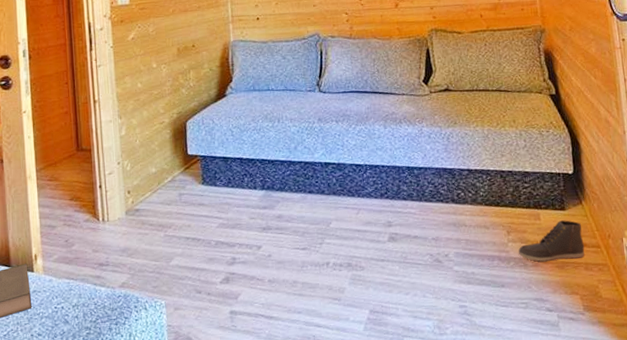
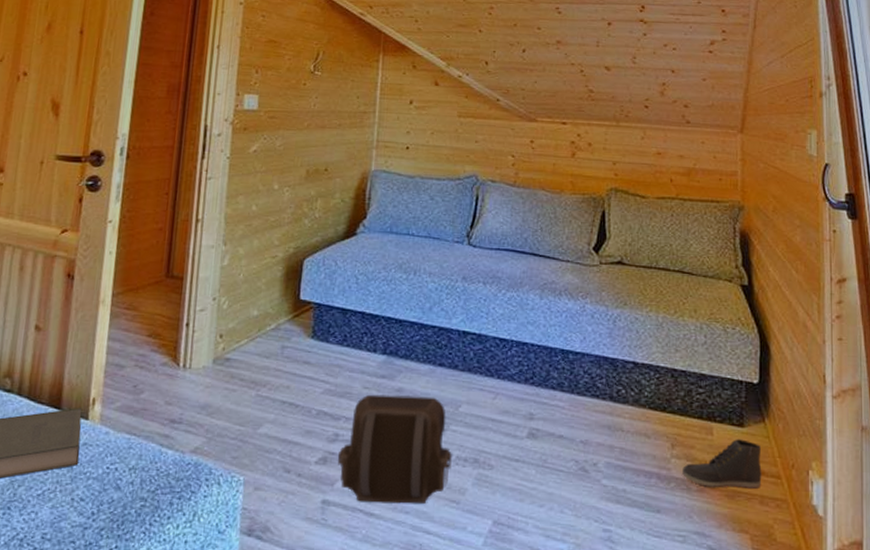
backpack: none [237,218,330,309] -> present [337,394,452,505]

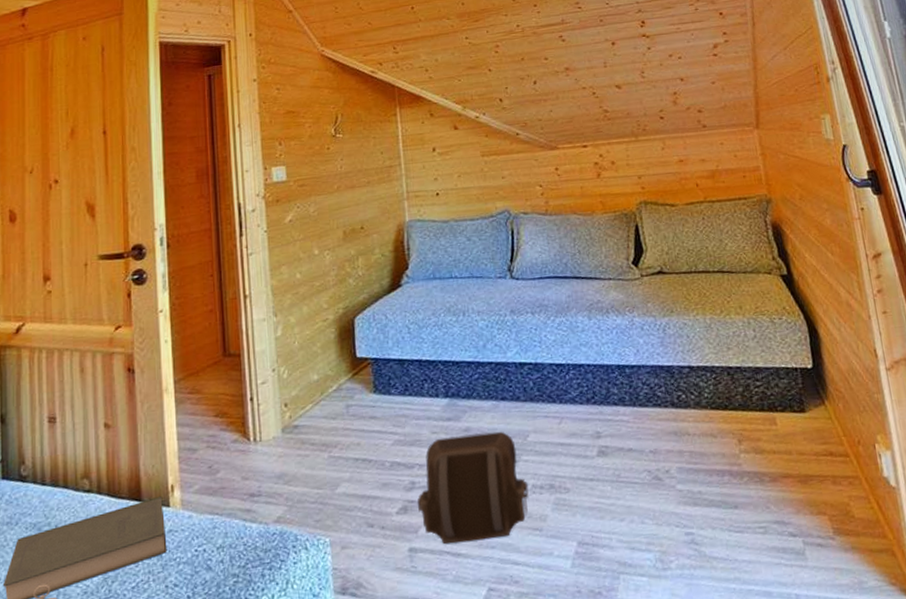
sneaker: present [681,439,762,489] -> none [752,424,832,476]

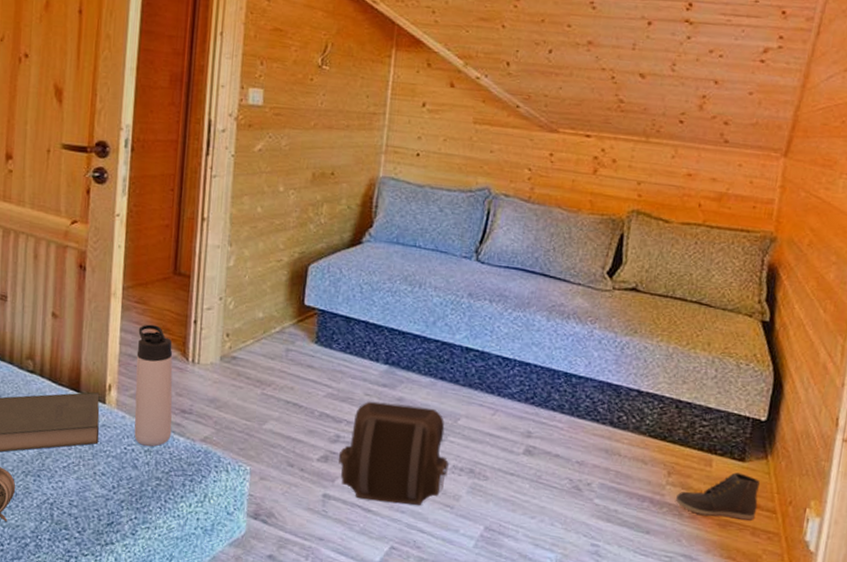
thermos bottle: none [195,411,243,543] -> present [134,324,173,447]
sneaker: none [752,424,832,476] -> present [675,472,760,521]

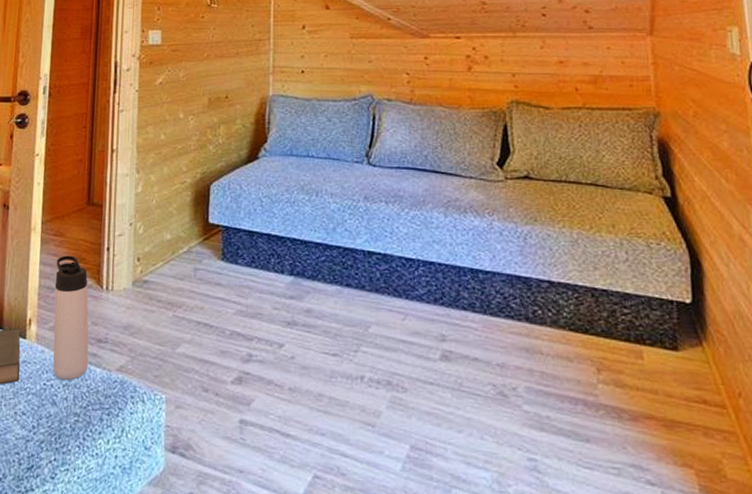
backpack: present [338,401,449,506] -> none [252,315,364,427]
sneaker: present [675,472,760,521] -> none [610,364,704,419]

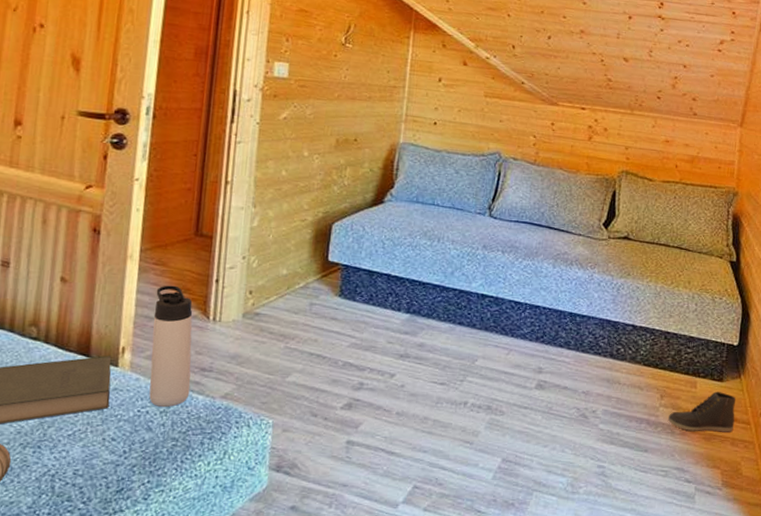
sneaker: none [610,364,704,419] -> present [667,392,736,433]

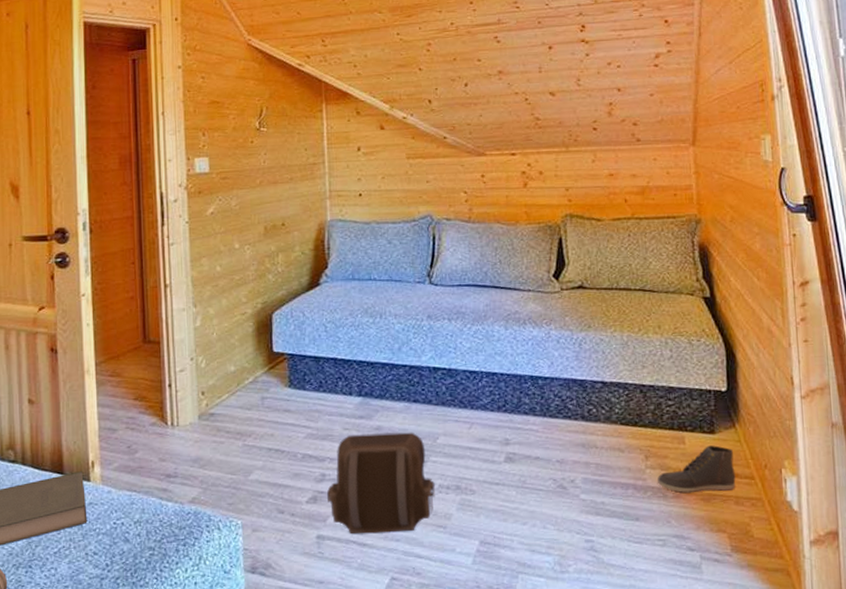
thermos bottle: present [149,285,193,408] -> none [115,395,159,518]
backpack: none [361,348,468,445] -> present [326,432,435,535]

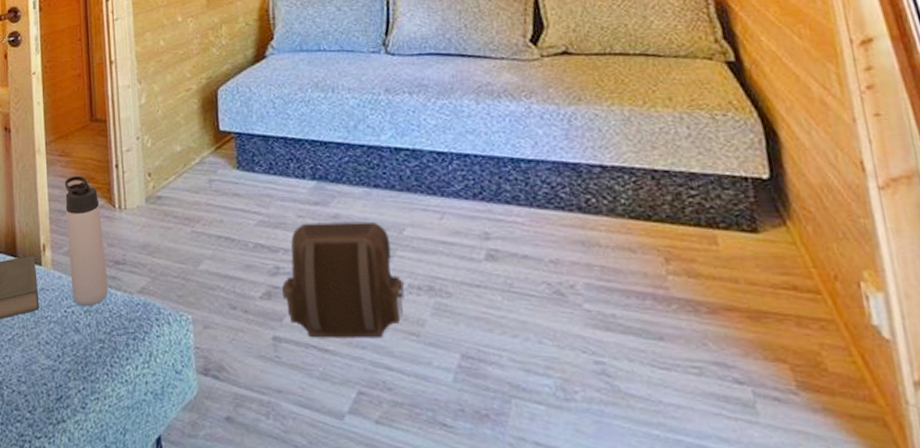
thermos bottle: none [115,395,159,518] -> present [64,175,108,307]
sneaker: present [657,445,736,493] -> none [683,248,795,307]

